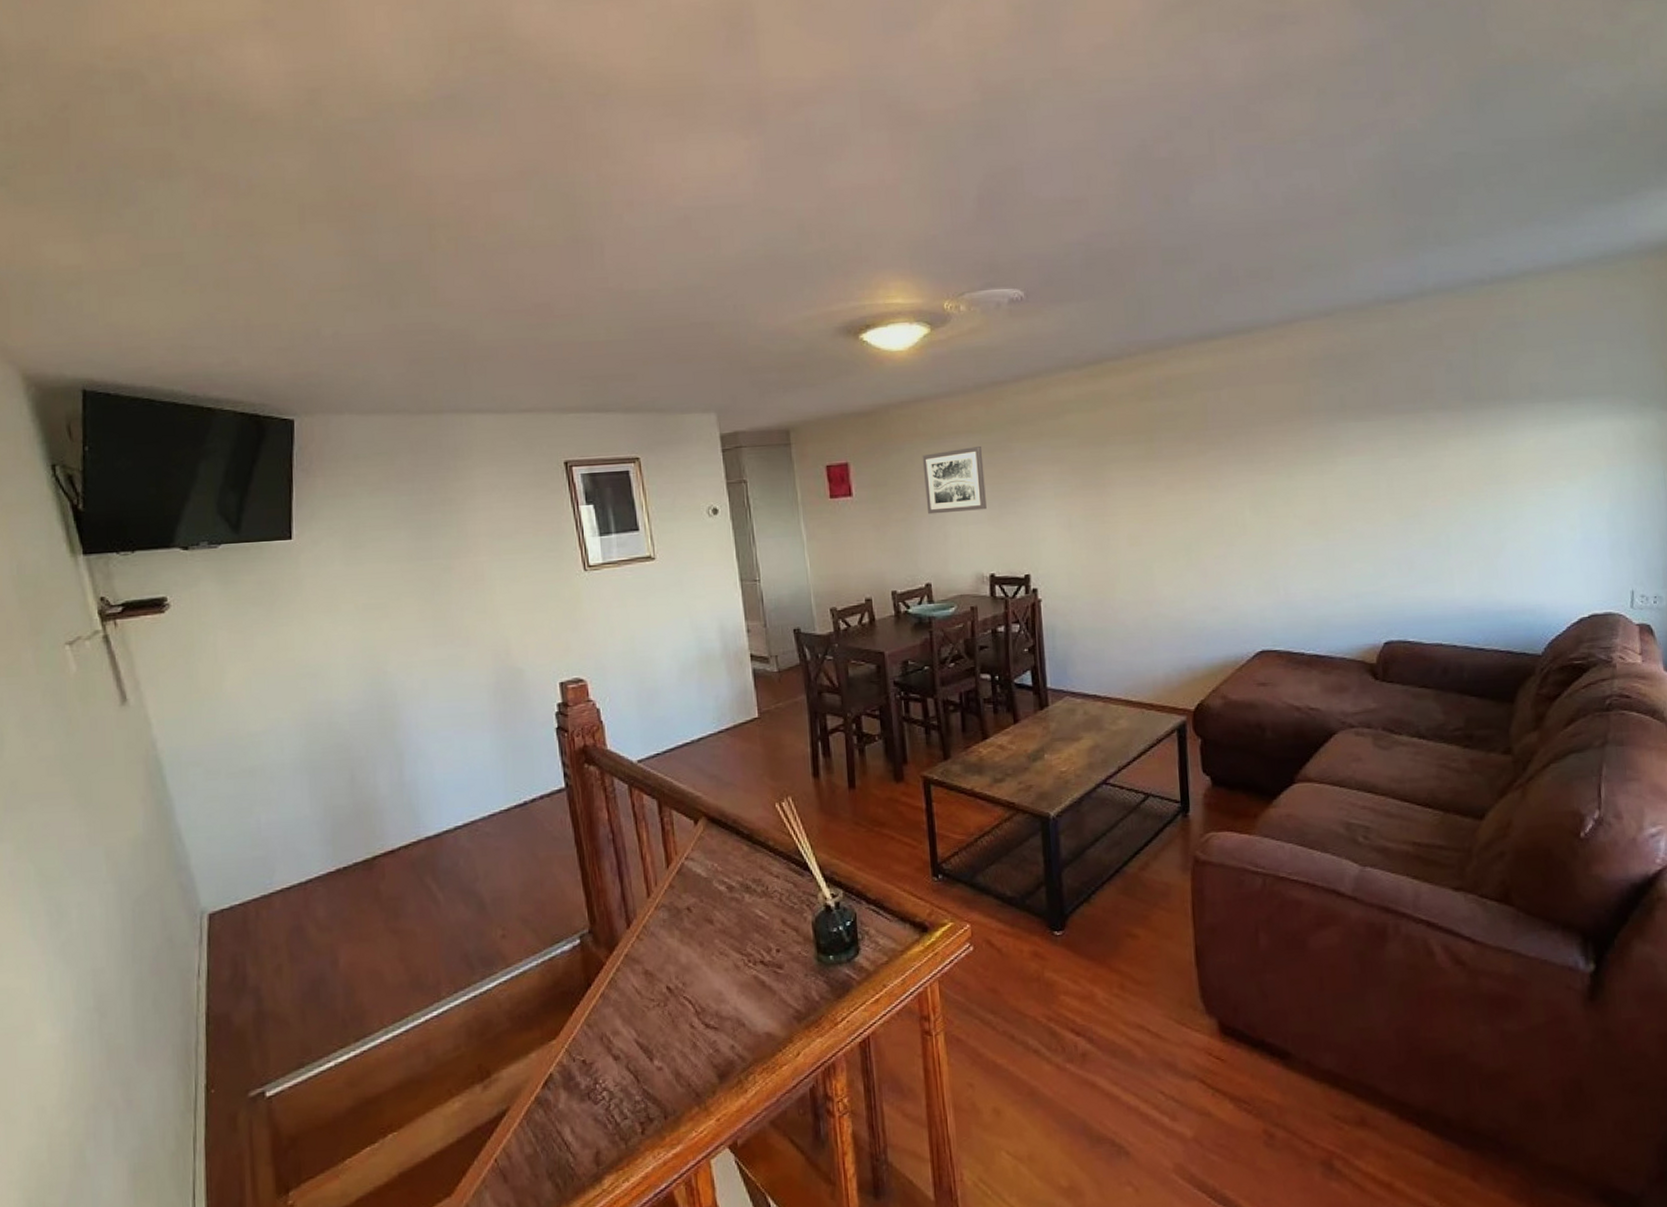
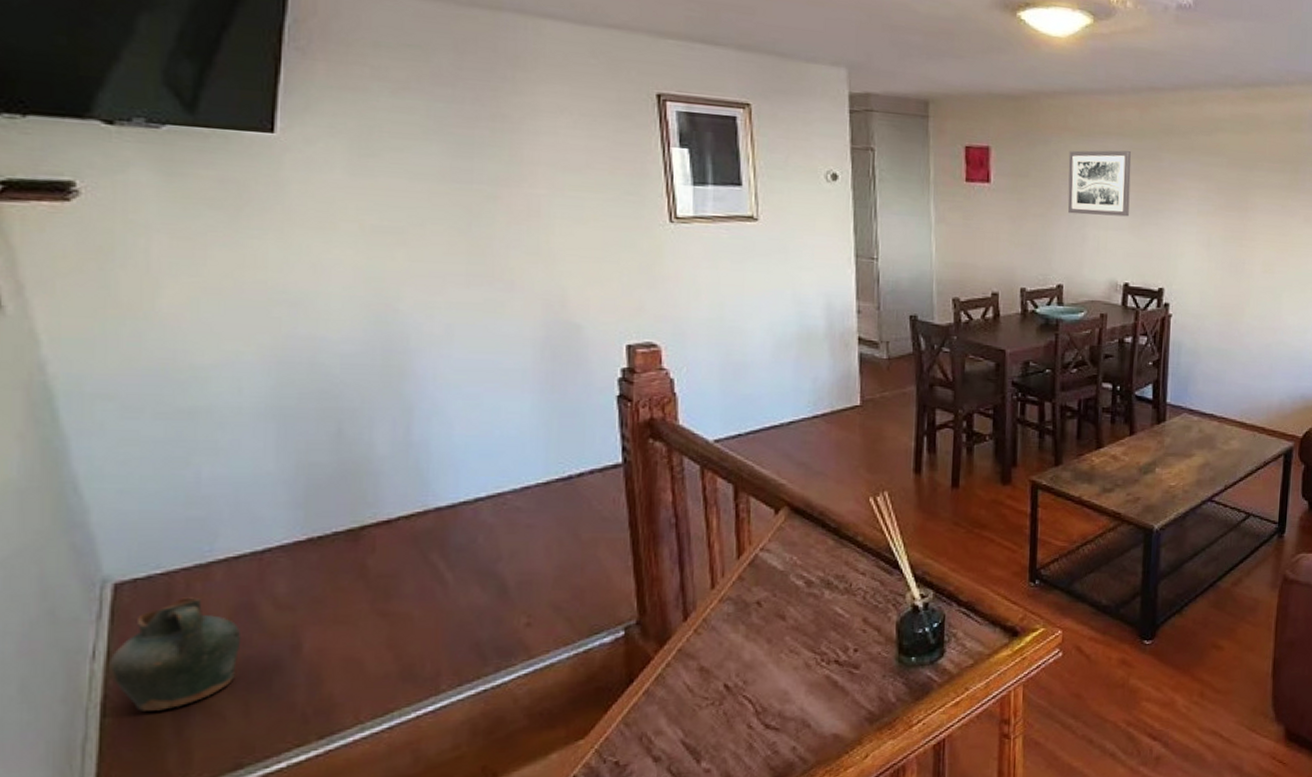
ceramic jug: none [209,923,296,1019] -> present [109,597,242,711]

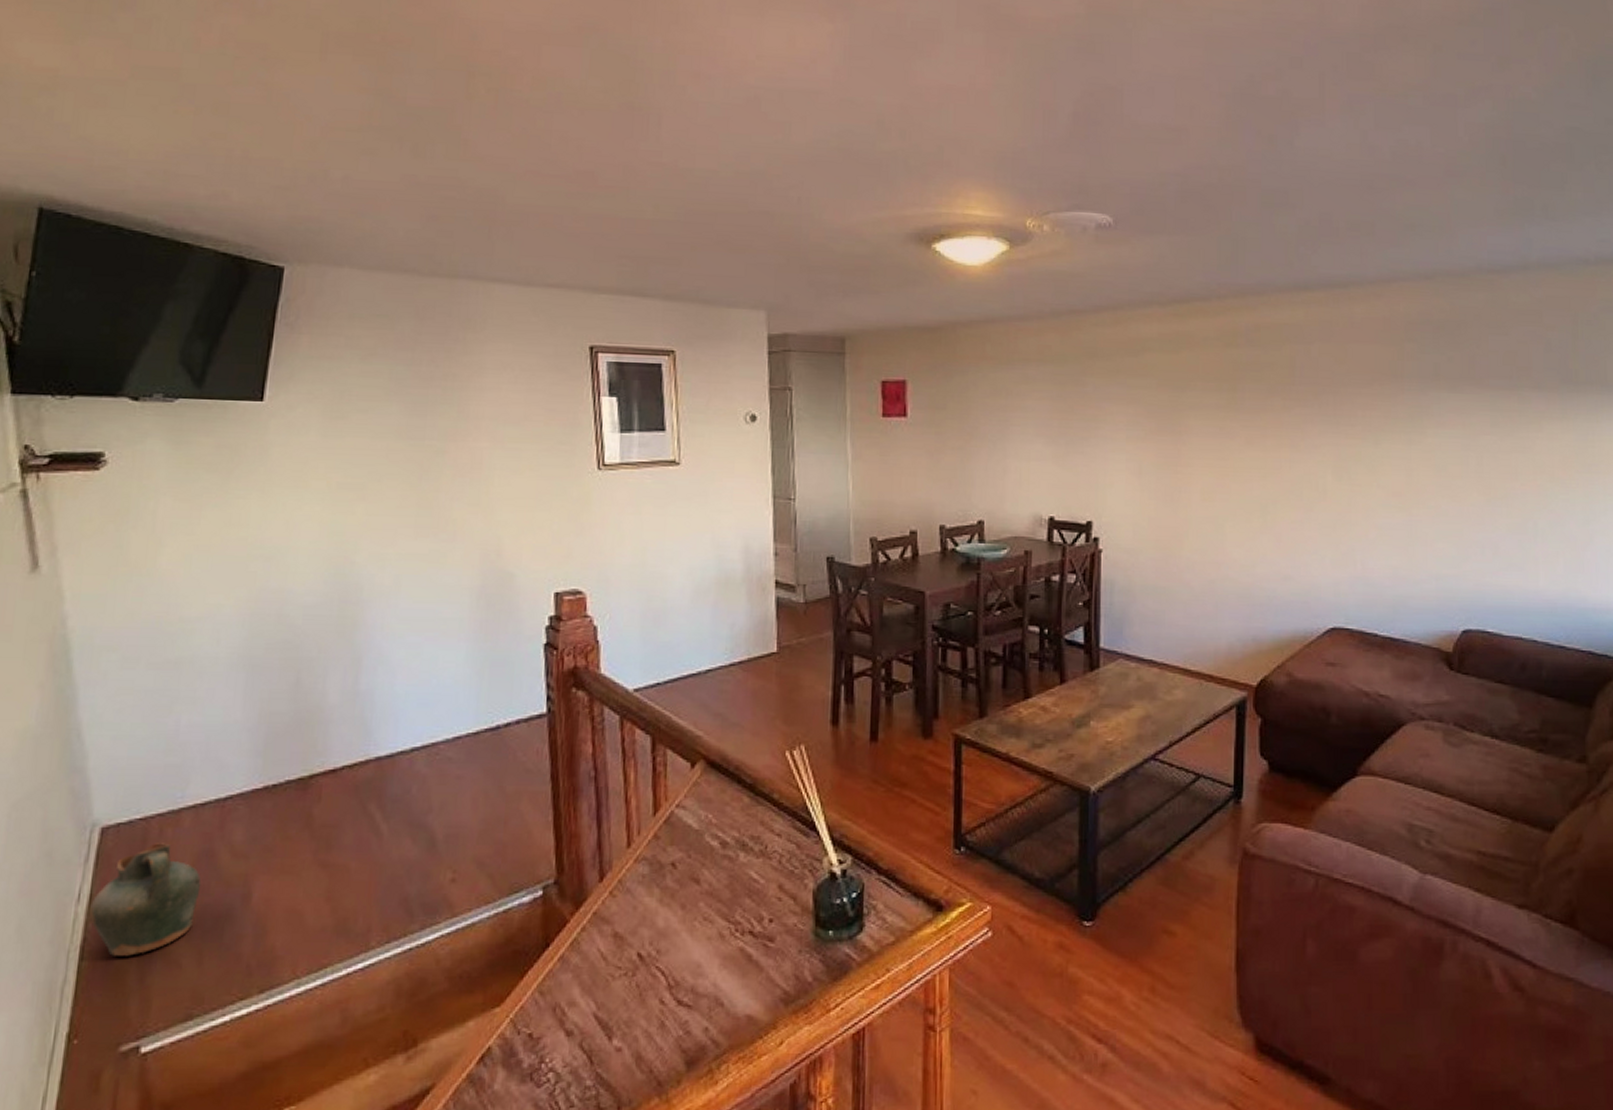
wall art: present [1067,150,1132,217] -> none [987,376,1053,446]

